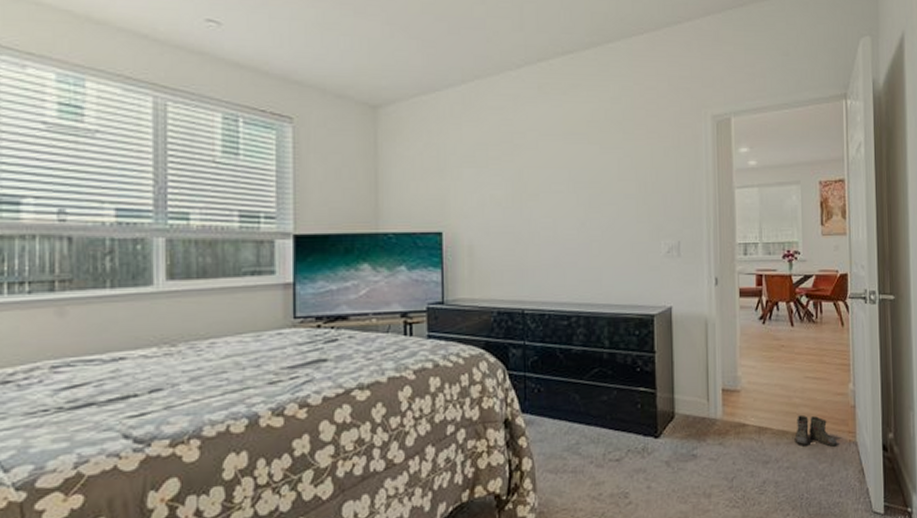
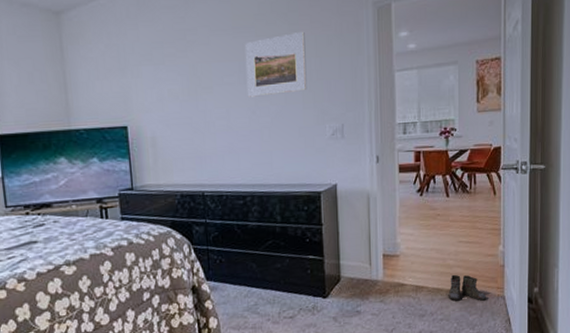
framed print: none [576,141,642,207] -> present [245,31,307,97]

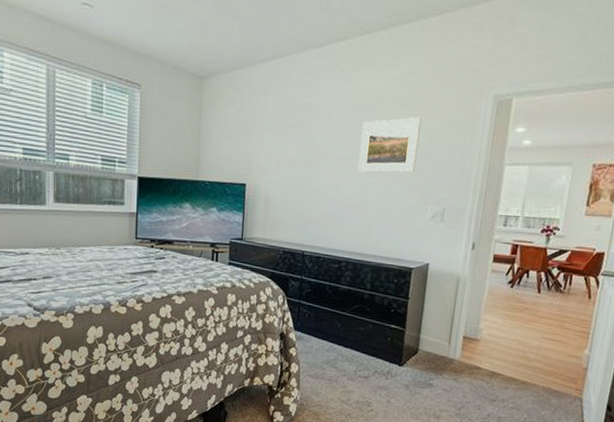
boots: present [446,274,487,301] -> none [520,367,563,399]

